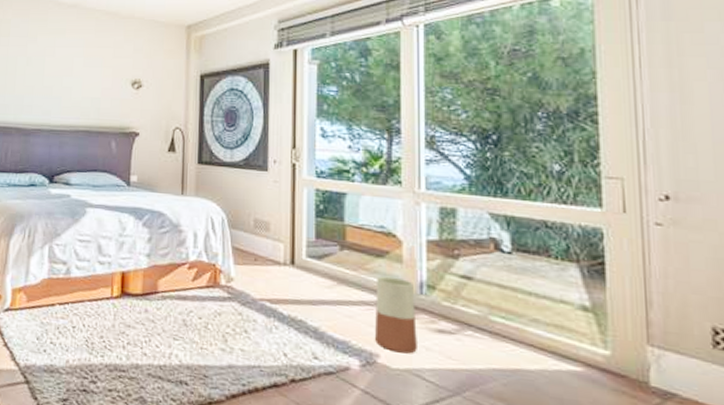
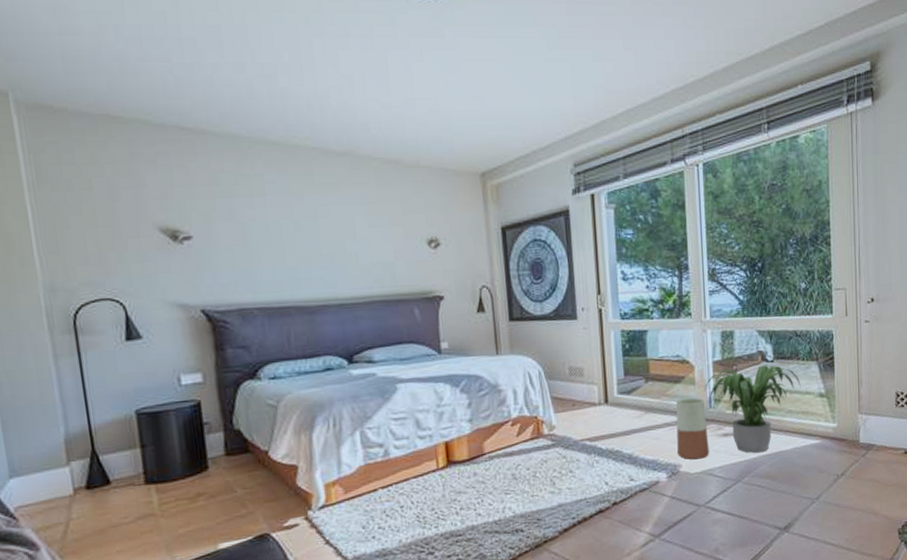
potted plant: none [415,252,553,366] -> present [705,365,801,453]

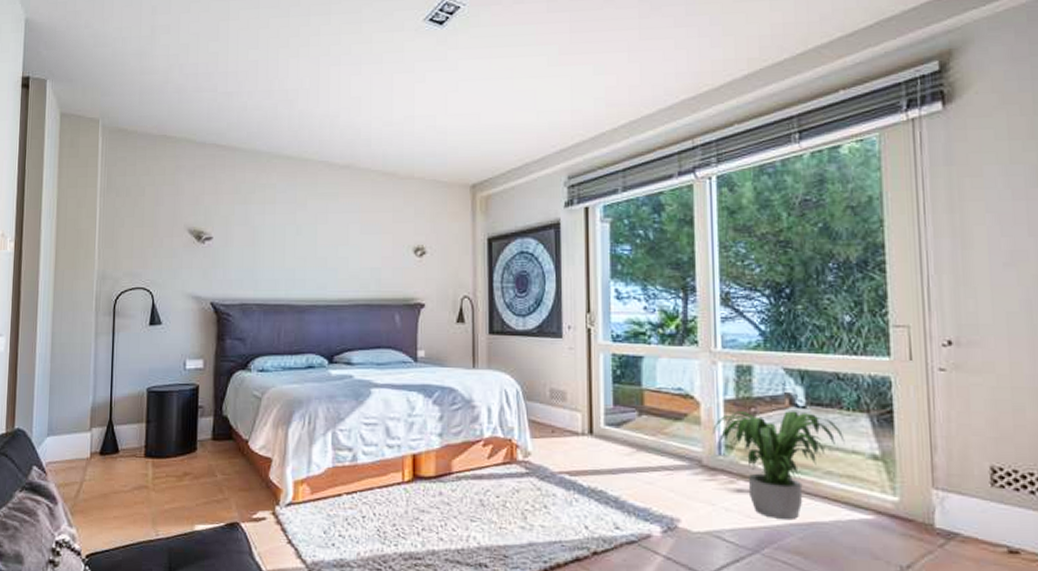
vase: present [676,397,709,460] -> none [675,439,717,516]

